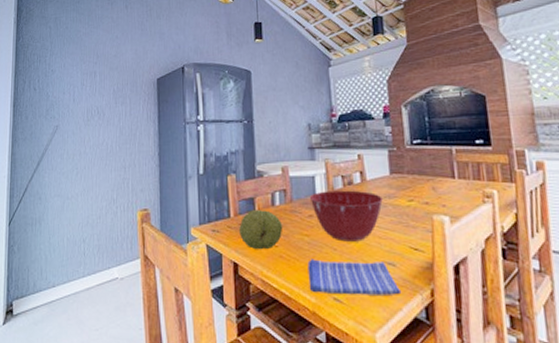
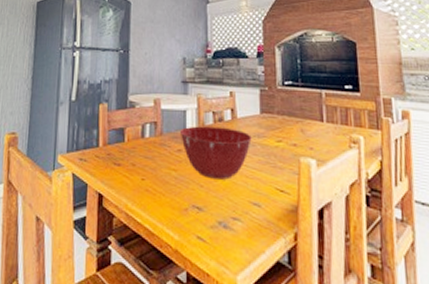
fruit: present [239,210,283,250] -> none [107,141,151,182]
dish towel: present [307,259,402,295] -> none [173,194,265,237]

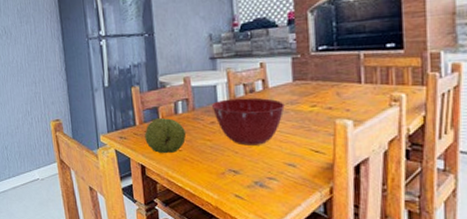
fruit: none [107,141,151,182] -> present [145,118,187,154]

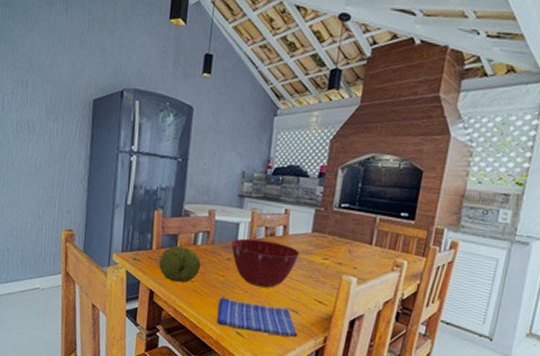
dish towel: none [210,161,301,193] -> present [216,297,299,338]

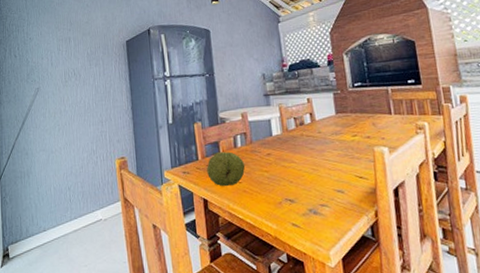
dish towel: present [216,297,299,338] -> none [268,190,350,221]
mixing bowl: present [230,238,300,288] -> none [267,129,331,175]

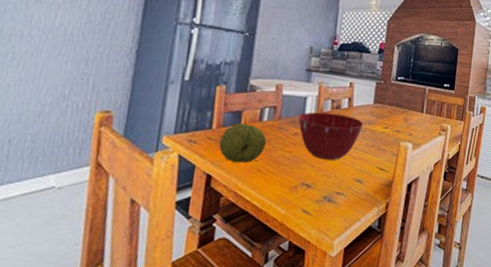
mixing bowl: none [267,129,331,175] -> present [298,112,363,160]

